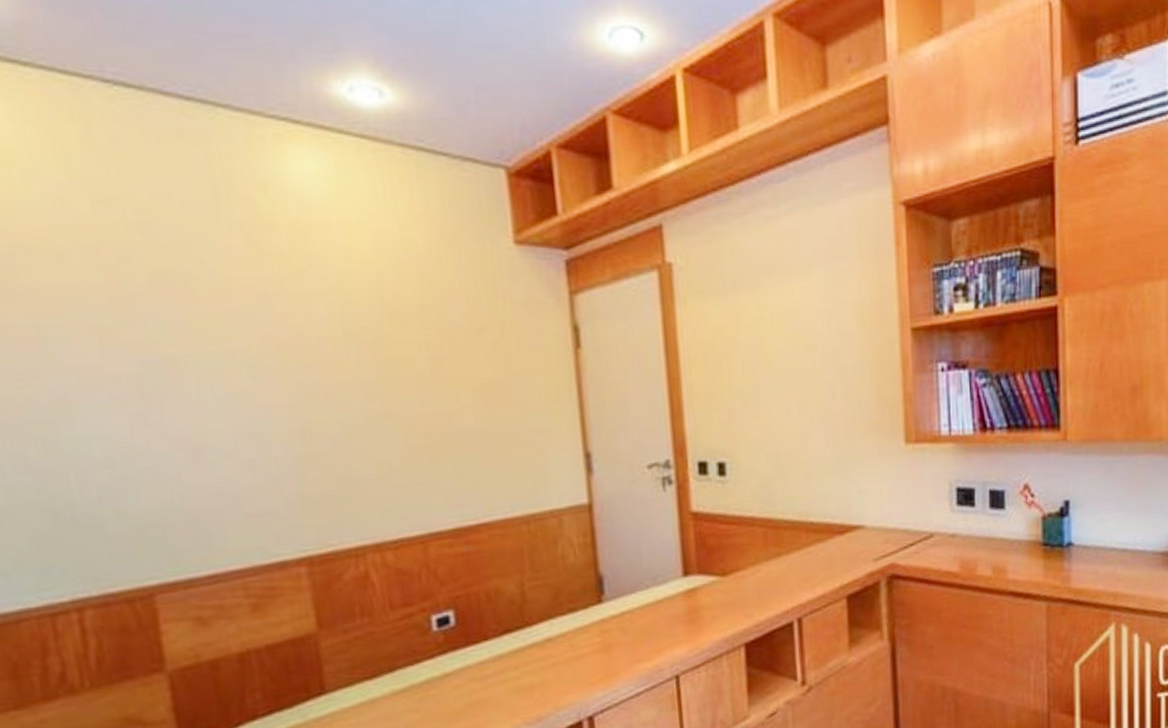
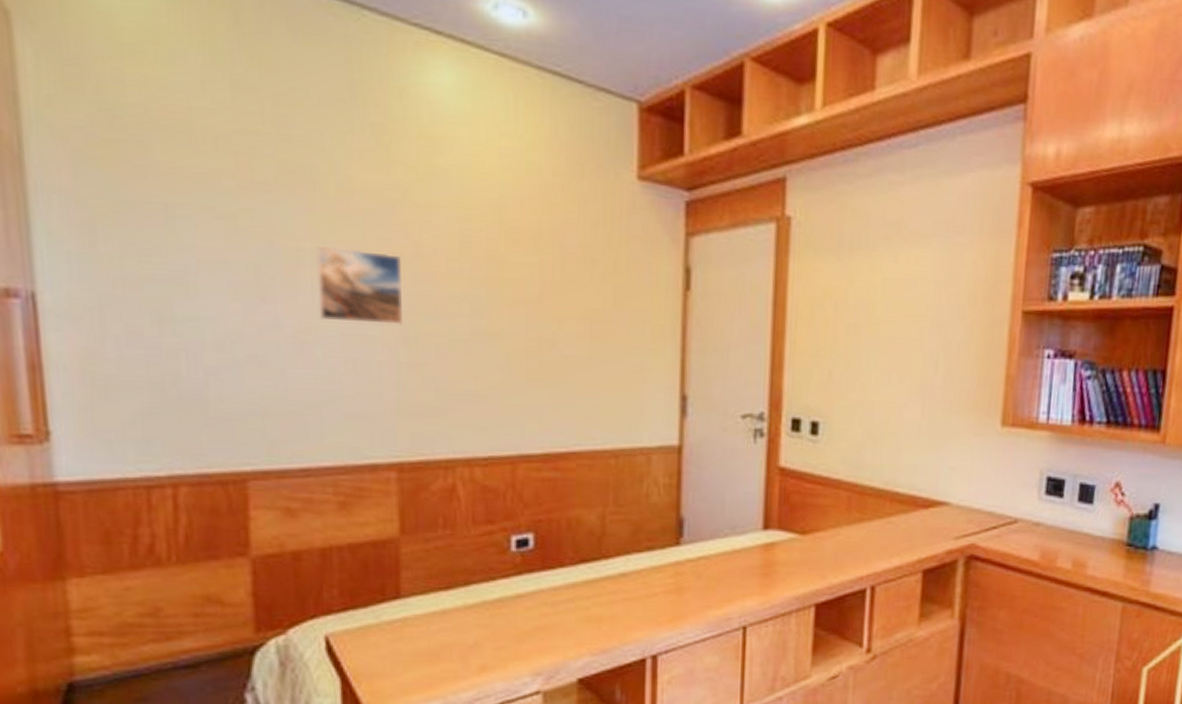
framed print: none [197,347,295,423] -> present [316,246,402,325]

